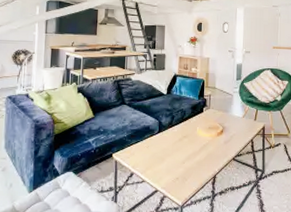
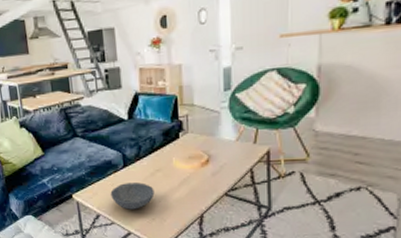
bowl: none [145,146,181,169] -> present [110,182,155,210]

